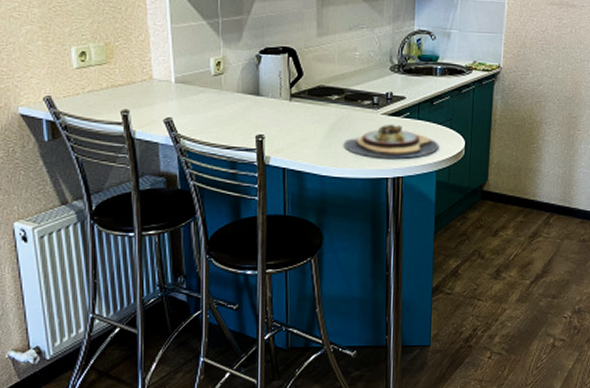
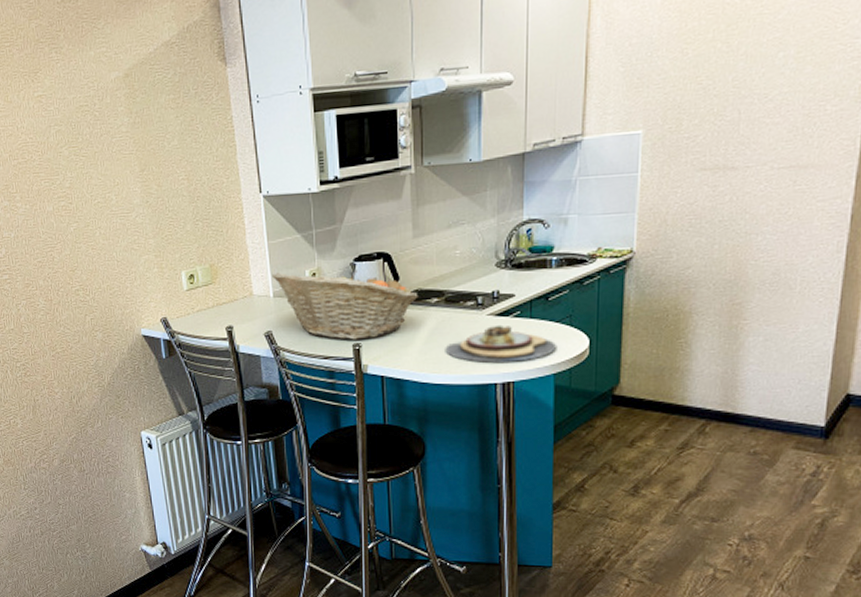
fruit basket: none [175,57,320,132] -> present [272,269,418,340]

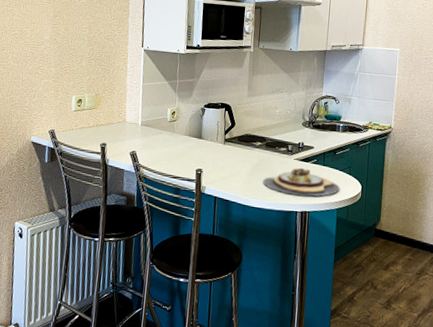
fruit basket: present [272,269,418,340] -> none [142,106,248,167]

